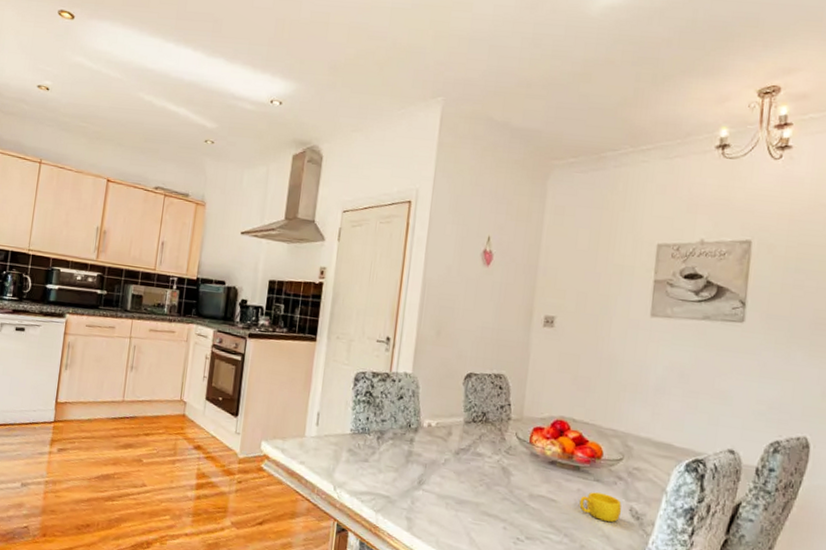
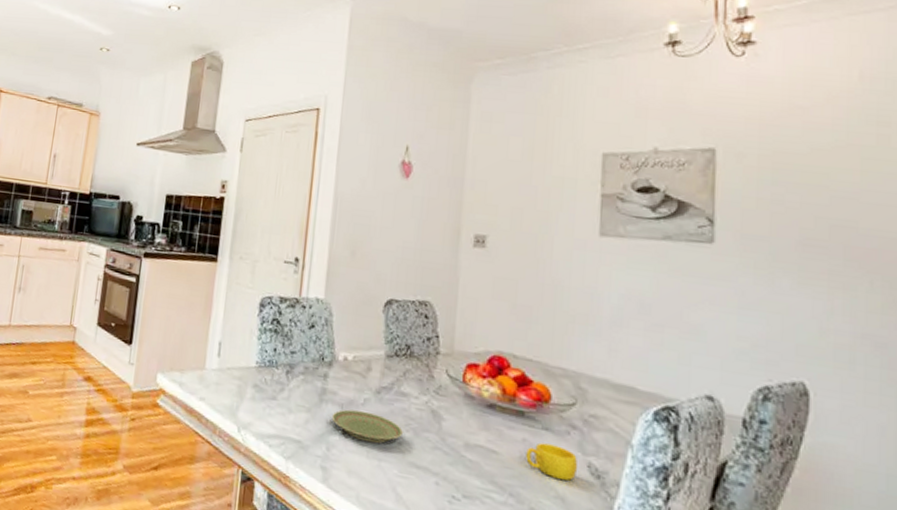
plate: none [416,468,477,497] -> present [331,409,403,444]

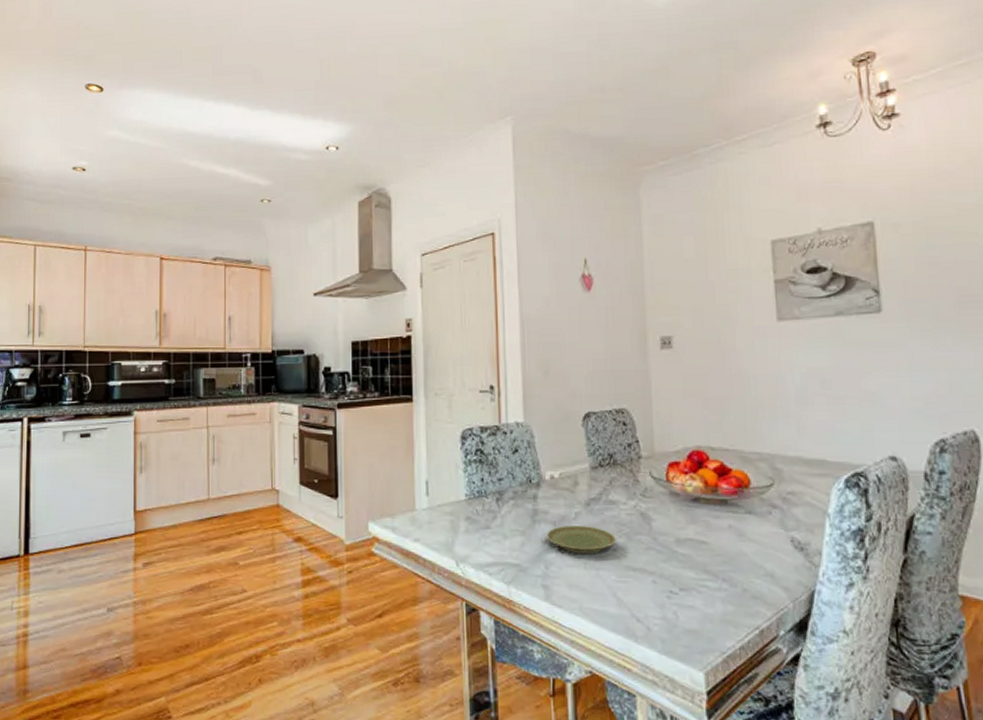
cup: present [526,442,578,481] -> none [733,526,783,559]

